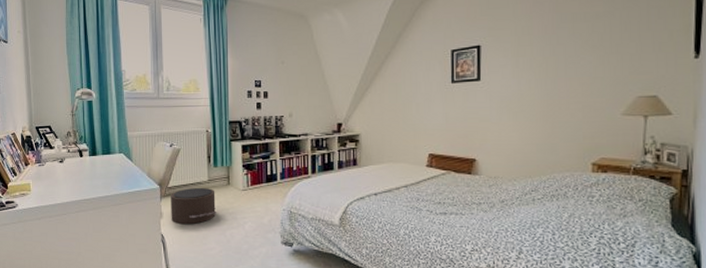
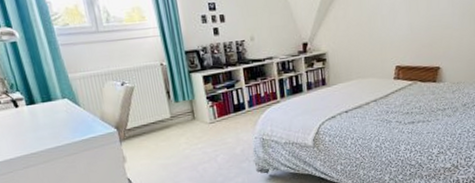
pouf: present [171,188,217,225] -> none [131,125,185,166]

